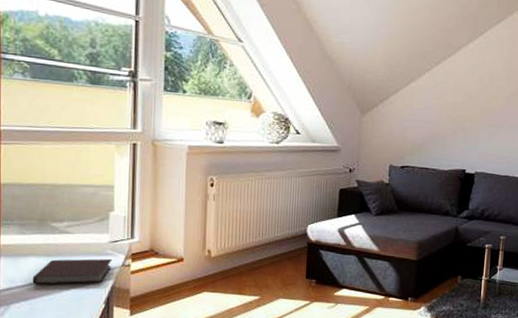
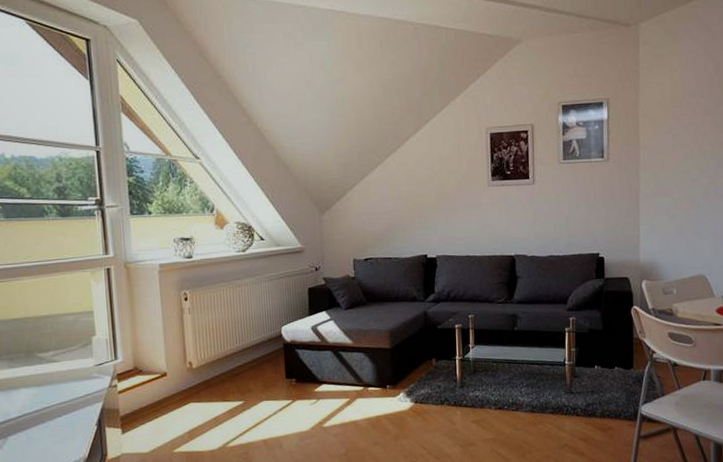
notebook: present [32,258,113,285] -> none [26,381,100,415]

